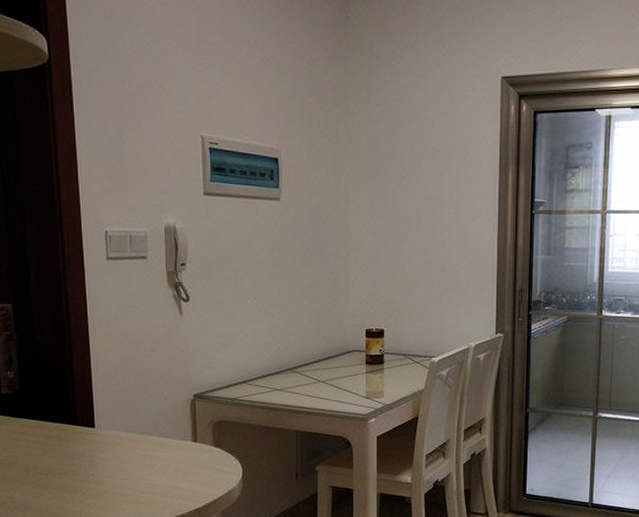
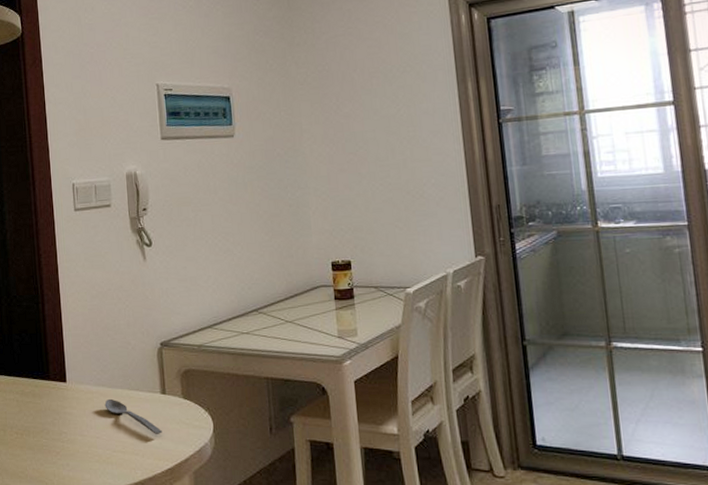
spoon: none [134,444,192,478] -> present [104,398,162,434]

